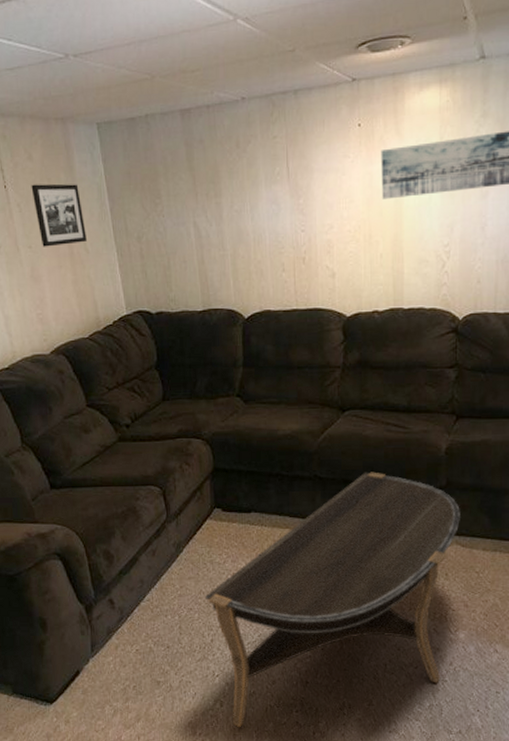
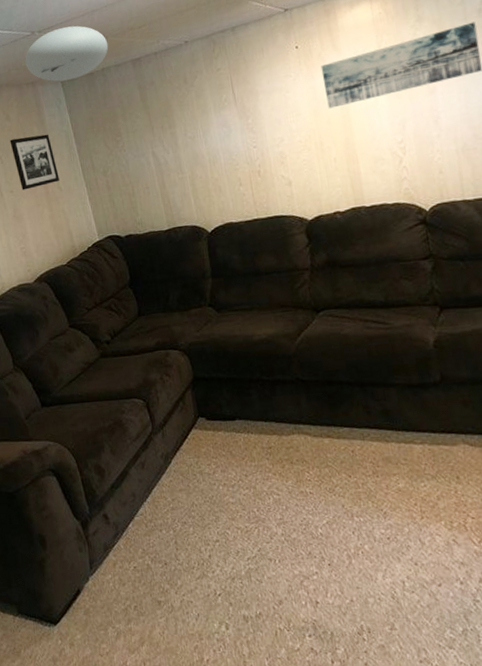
ceiling light: none [55,54,155,123] -> present [25,25,109,82]
coffee table: present [205,472,460,728] -> none [198,371,470,654]

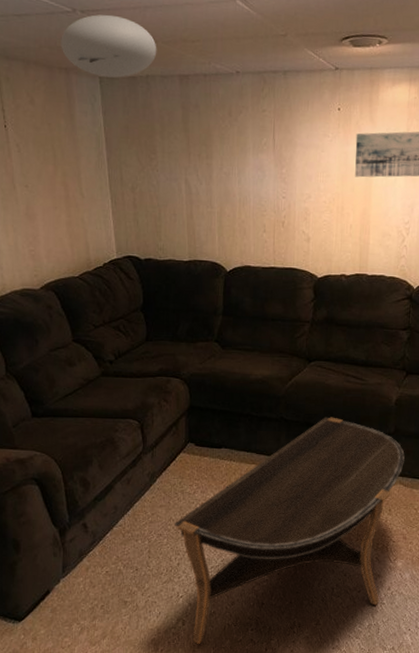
picture frame: present [10,134,59,191] -> none [31,127,83,188]
coffee table: none [198,371,470,654] -> present [175,417,405,645]

